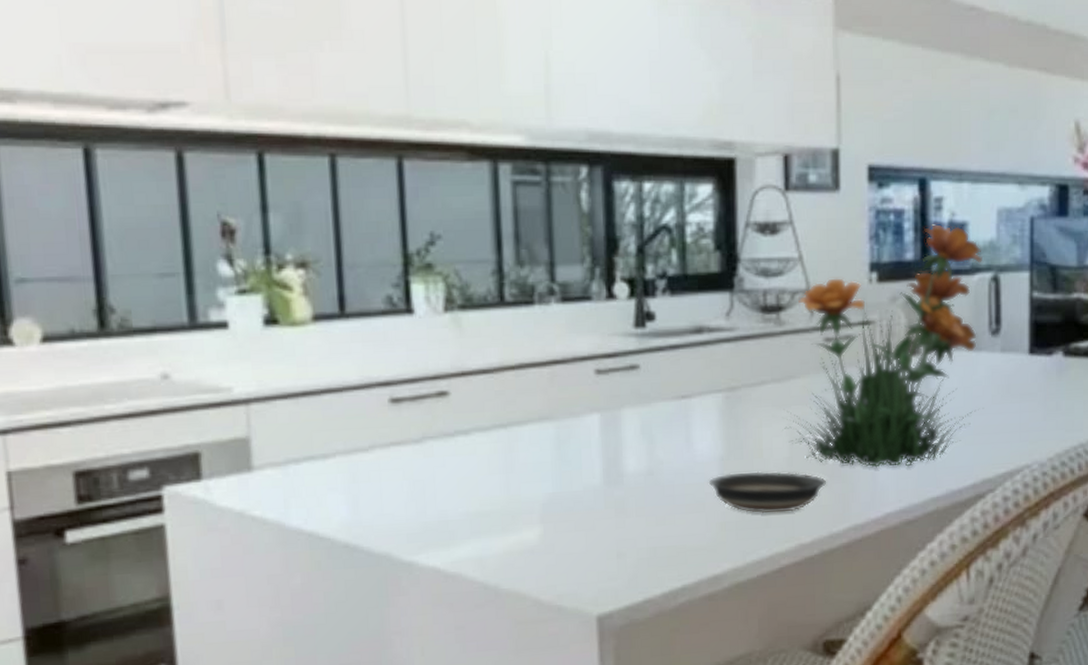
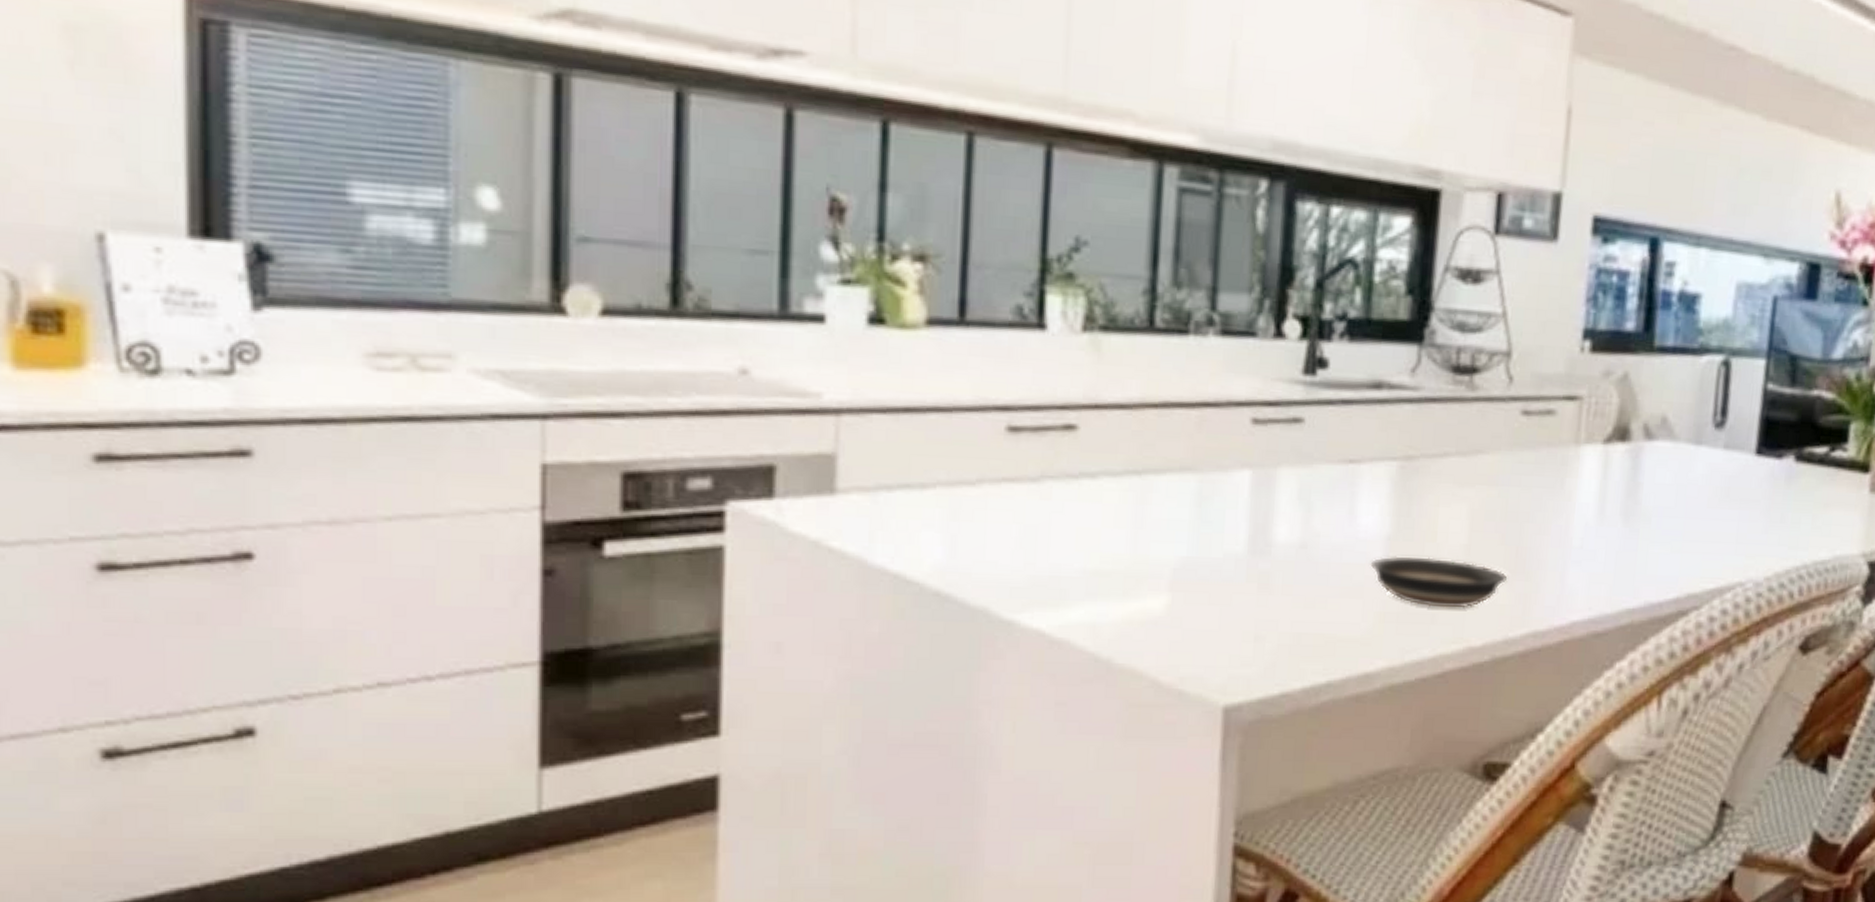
flower plant: present [783,224,985,468] -> none [1465,292,1715,570]

